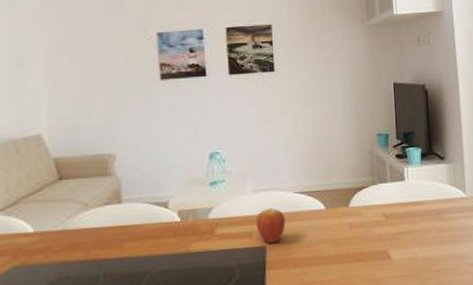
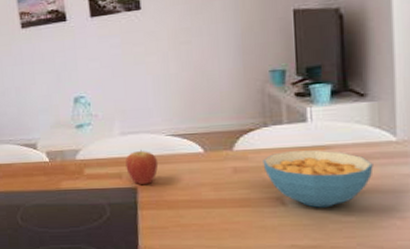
cereal bowl: none [372,206,452,259] -> present [263,150,373,208]

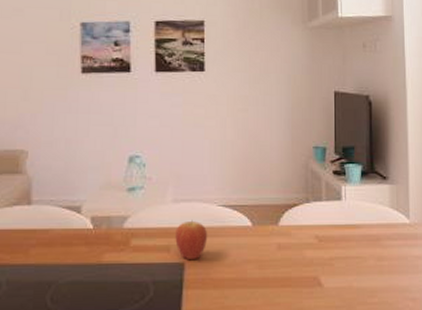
cereal bowl: present [263,150,373,208] -> none [304,229,392,289]

